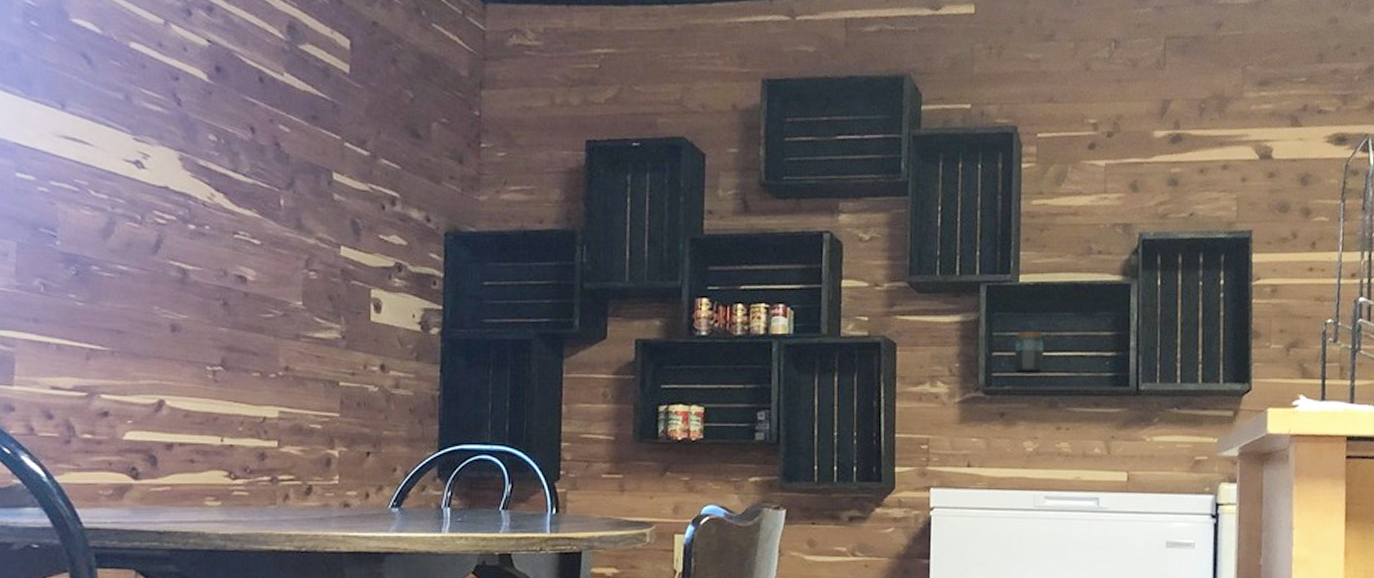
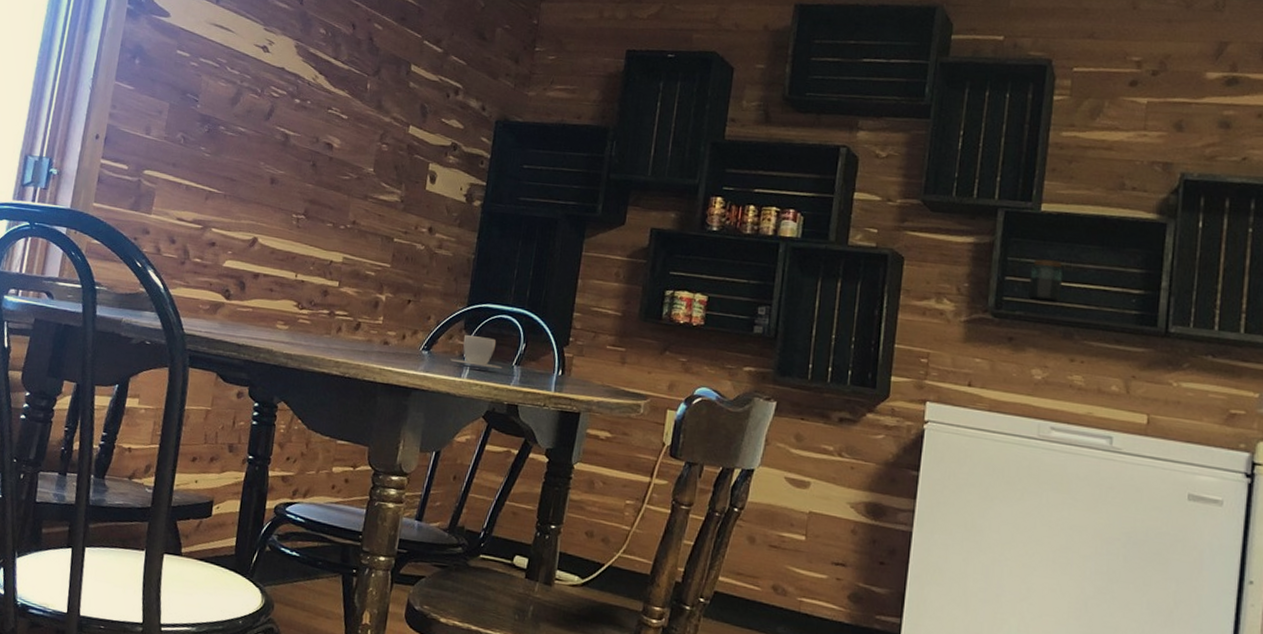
teacup: none [426,482,489,521] -> present [450,334,503,371]

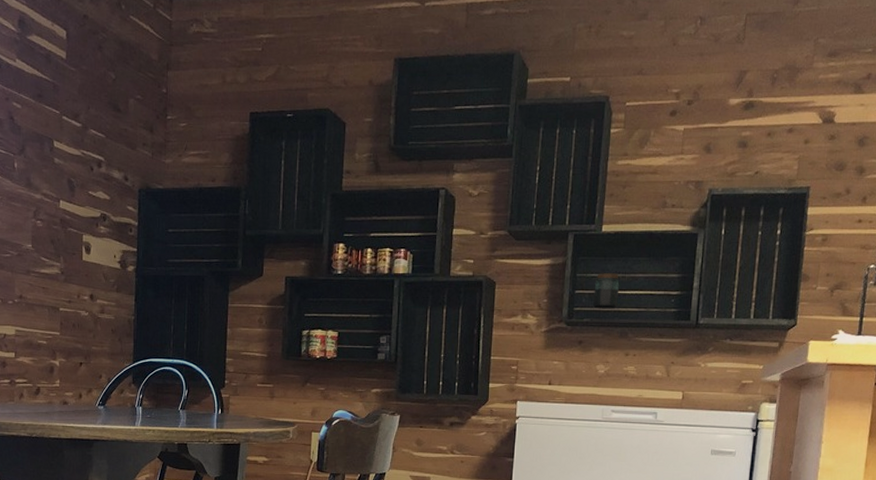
teacup: present [450,334,503,371] -> none [124,387,171,417]

